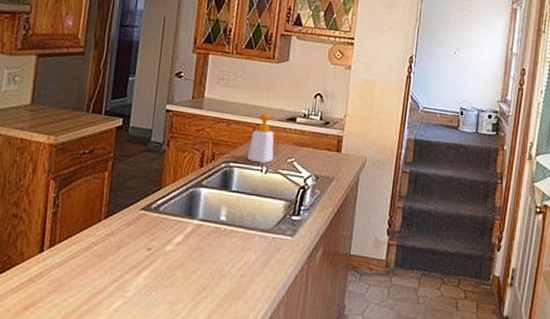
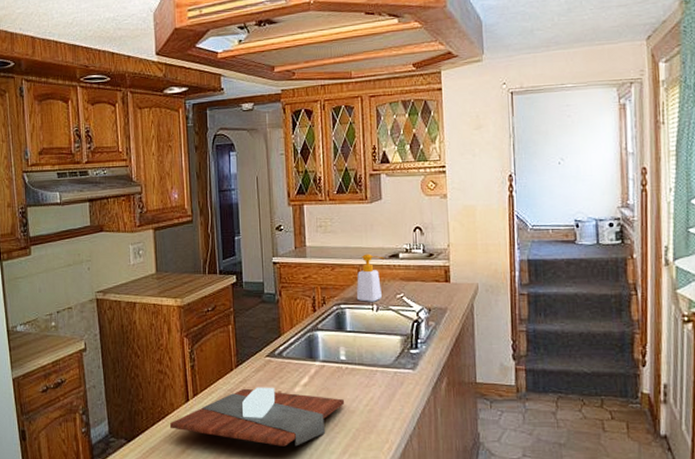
cutting board: none [14,242,218,310] -> present [169,387,345,447]

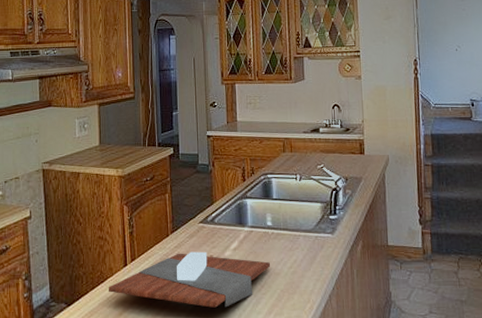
soap bottle: present [356,254,385,302] -> none [281,128,307,172]

